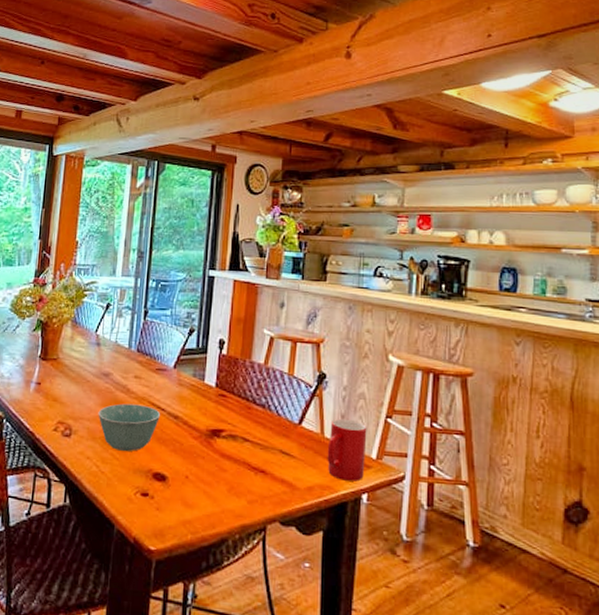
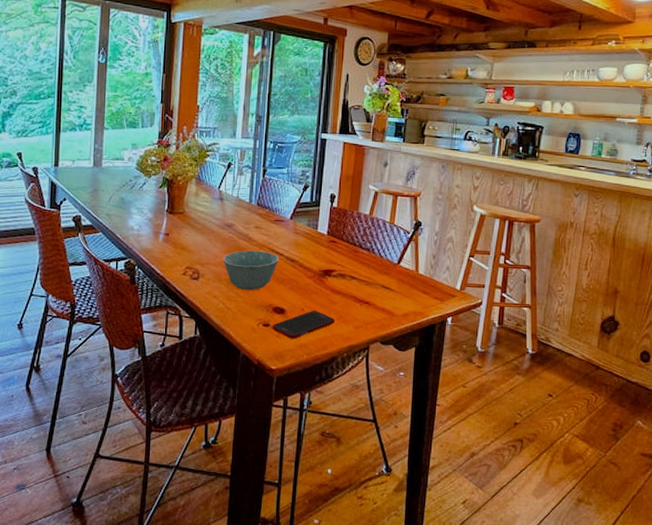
cell phone: none [151,478,225,514] -> present [272,310,335,339]
cup: present [327,418,367,482] -> none [420,258,454,308]

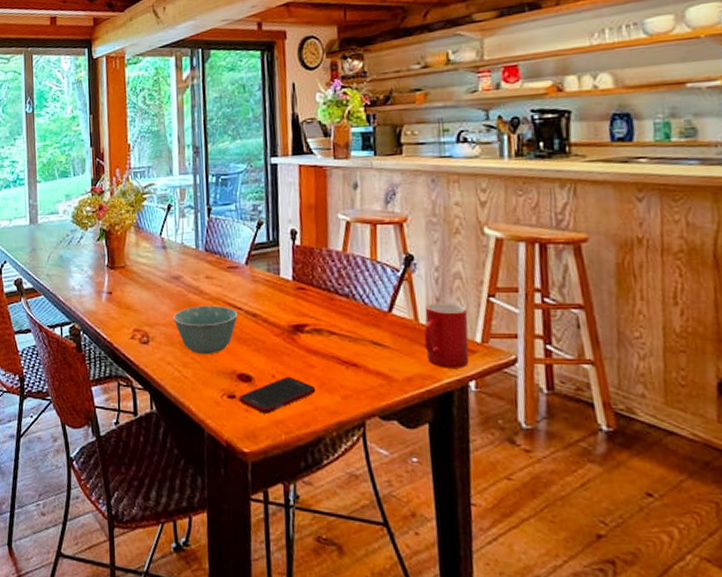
cup: none [420,258,454,308] -> present [424,301,469,368]

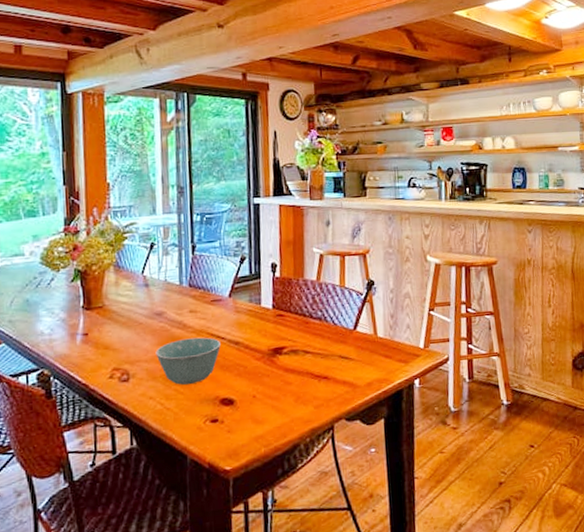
cell phone: present [238,376,316,414] -> none [221,394,293,432]
cup: present [424,301,469,368] -> none [381,317,415,372]

